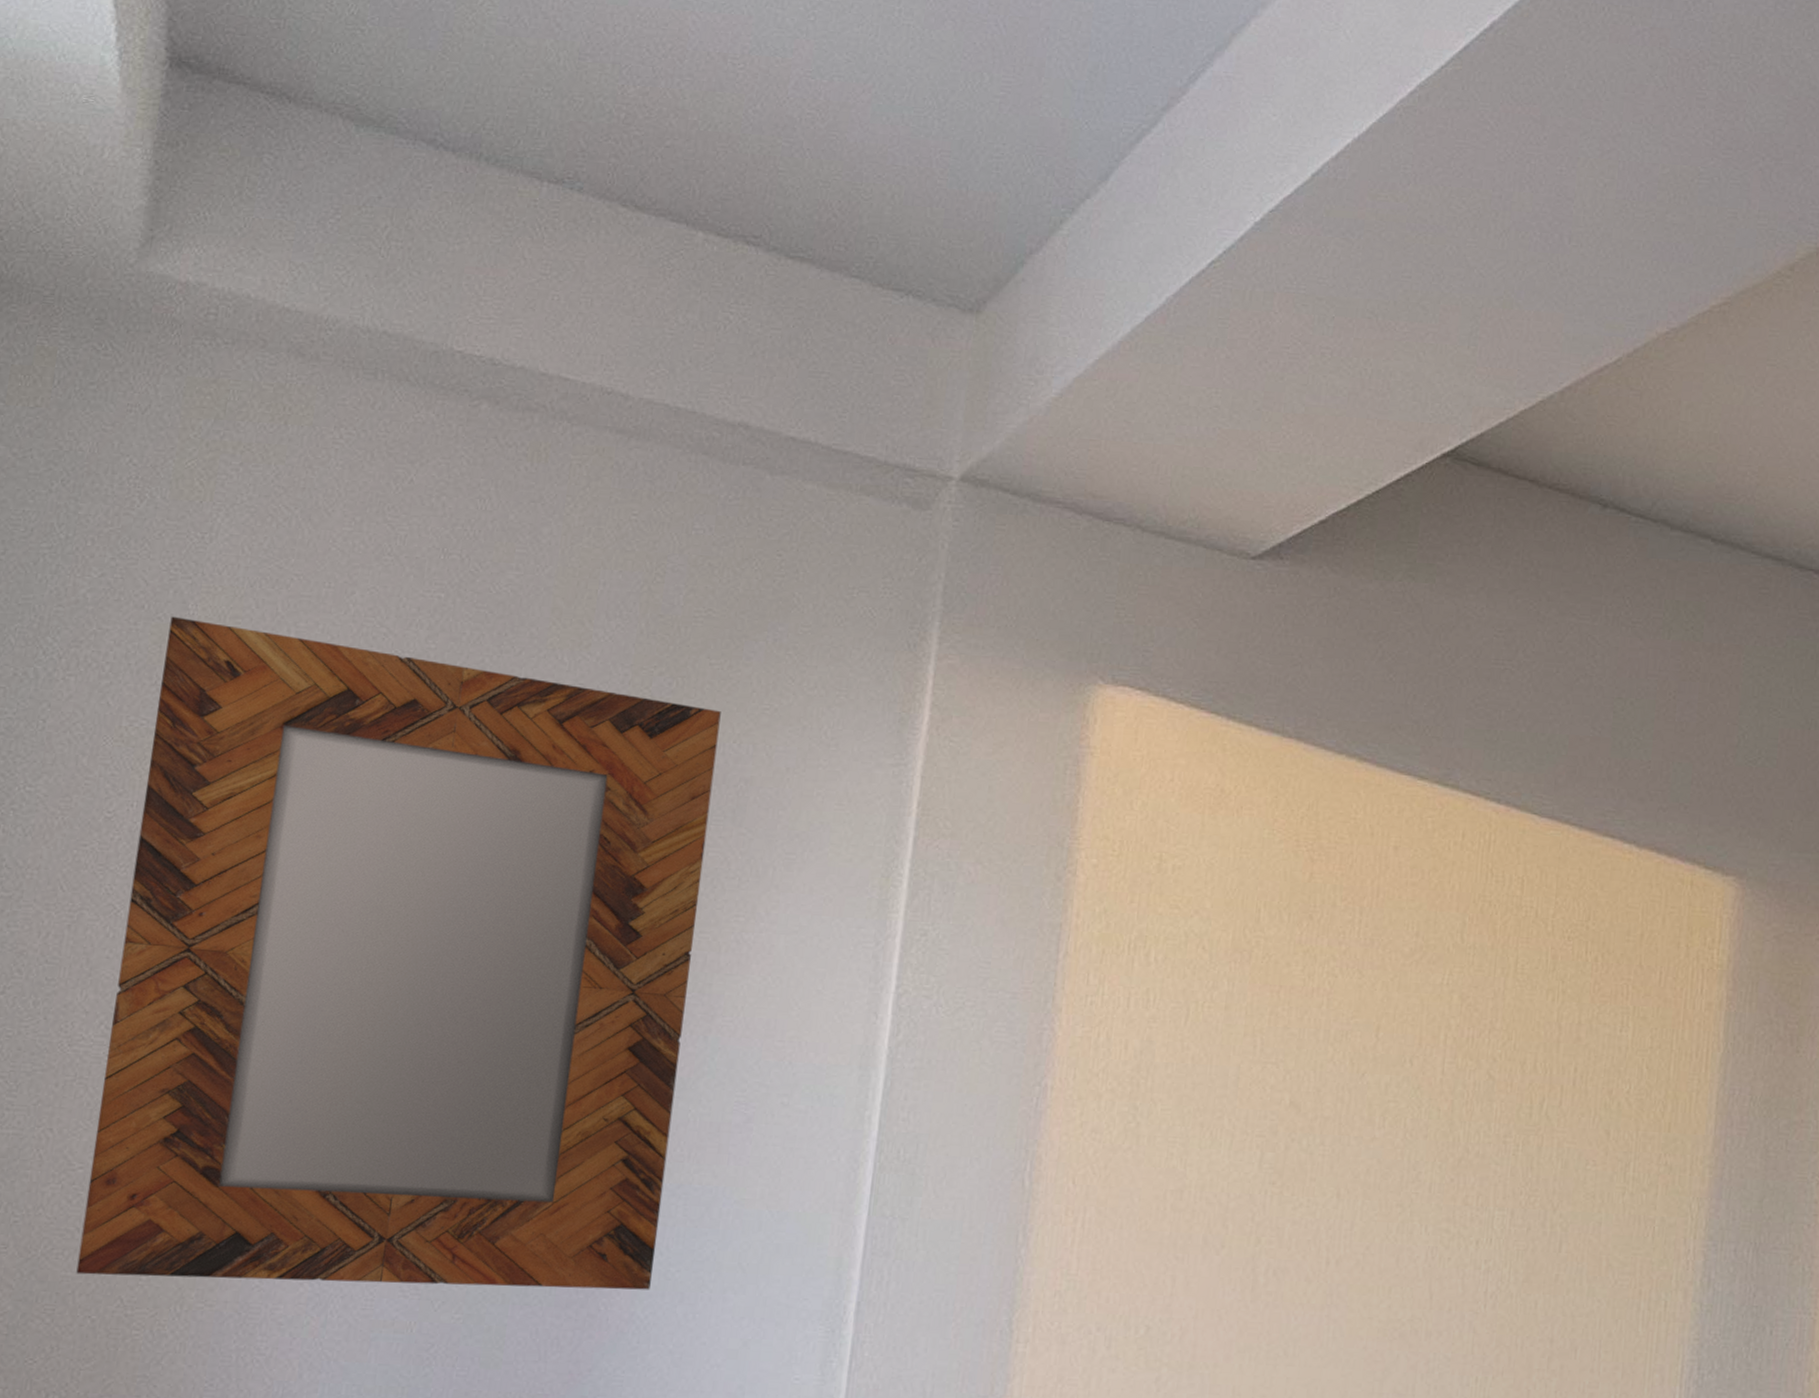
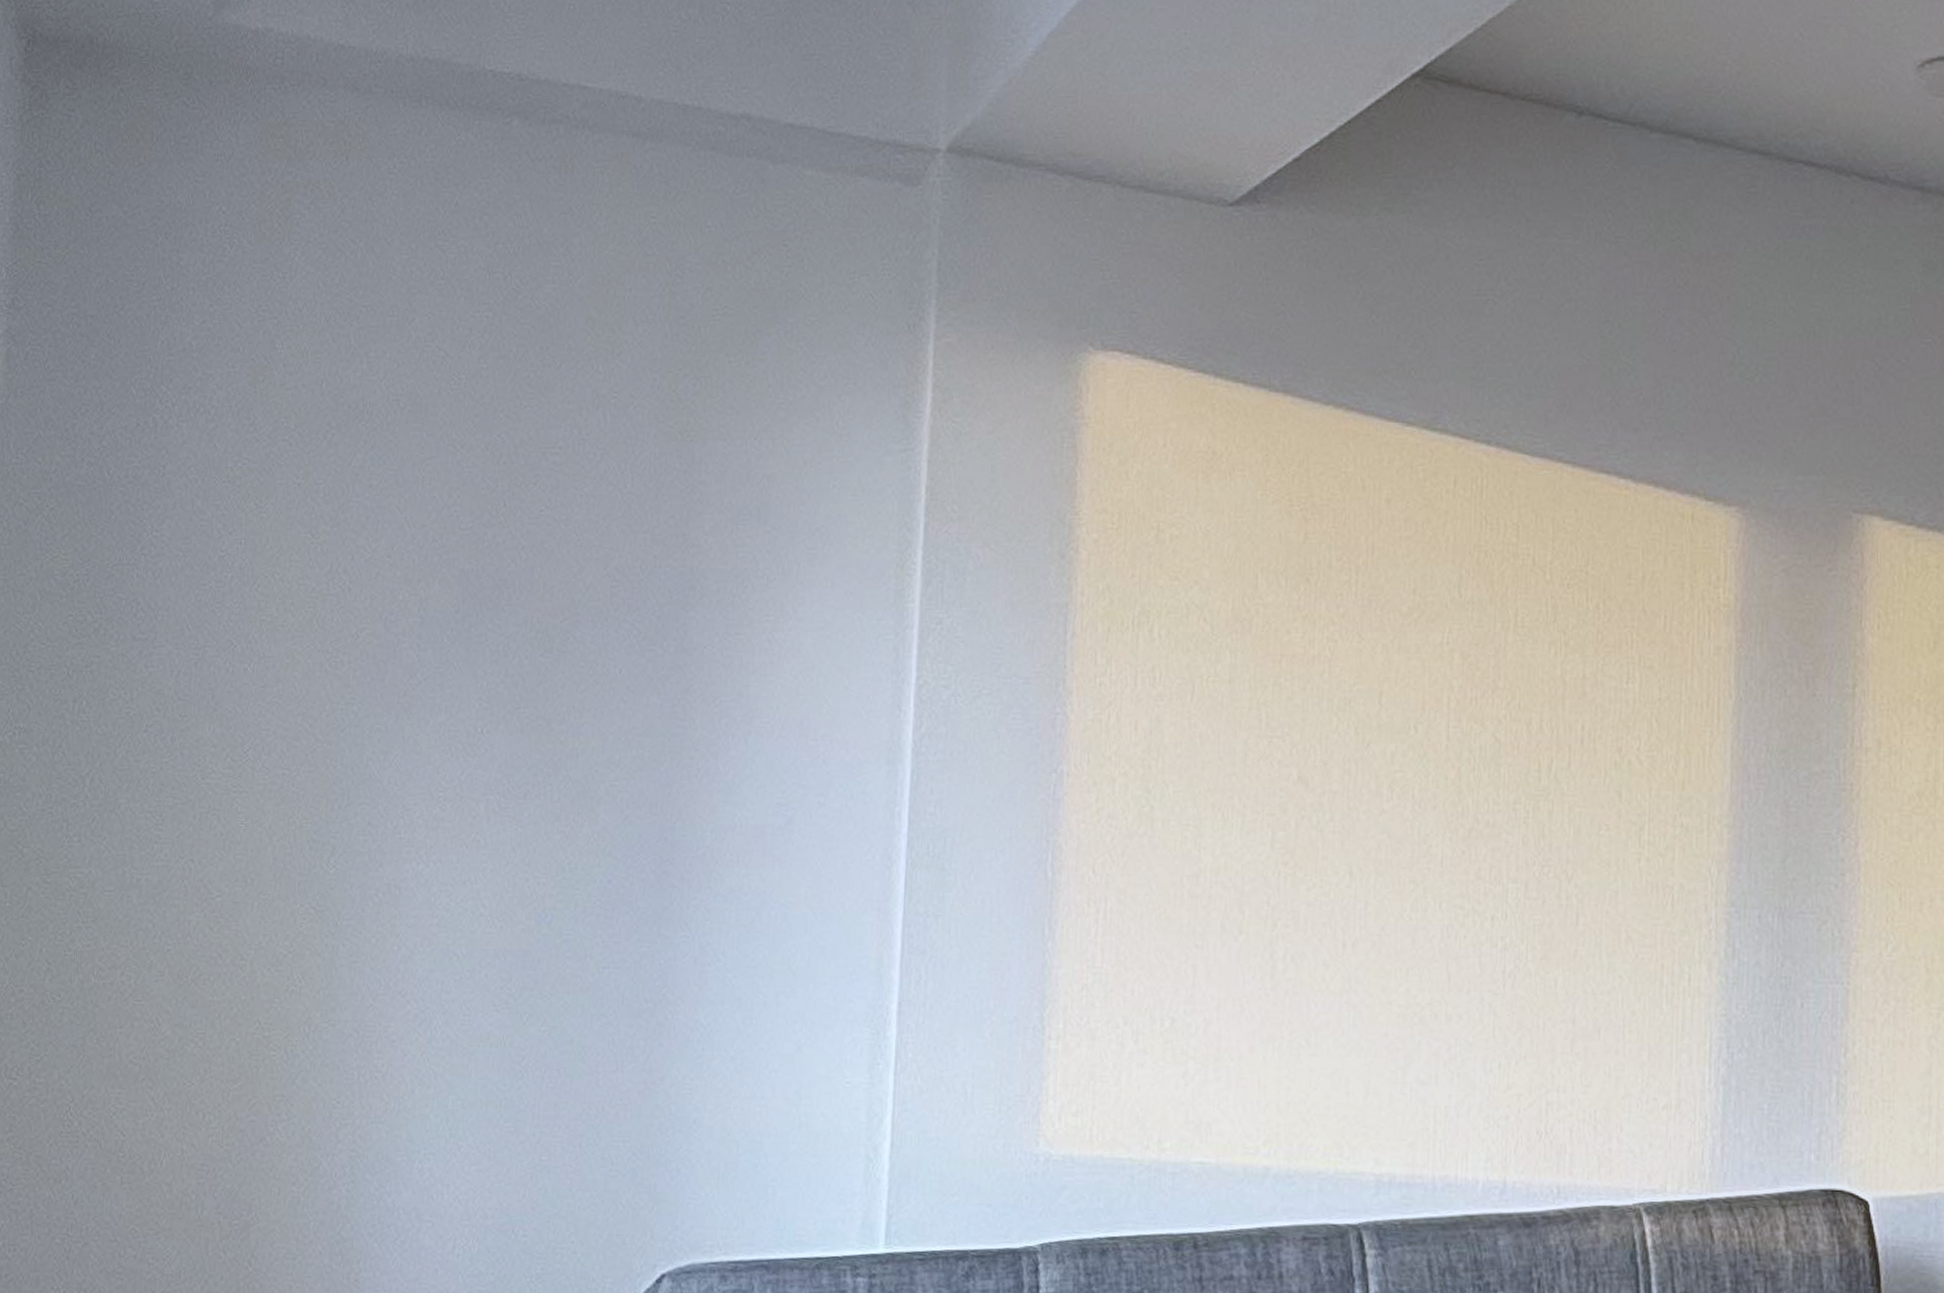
home mirror: present [76,616,721,1290] -> none [221,356,742,999]

